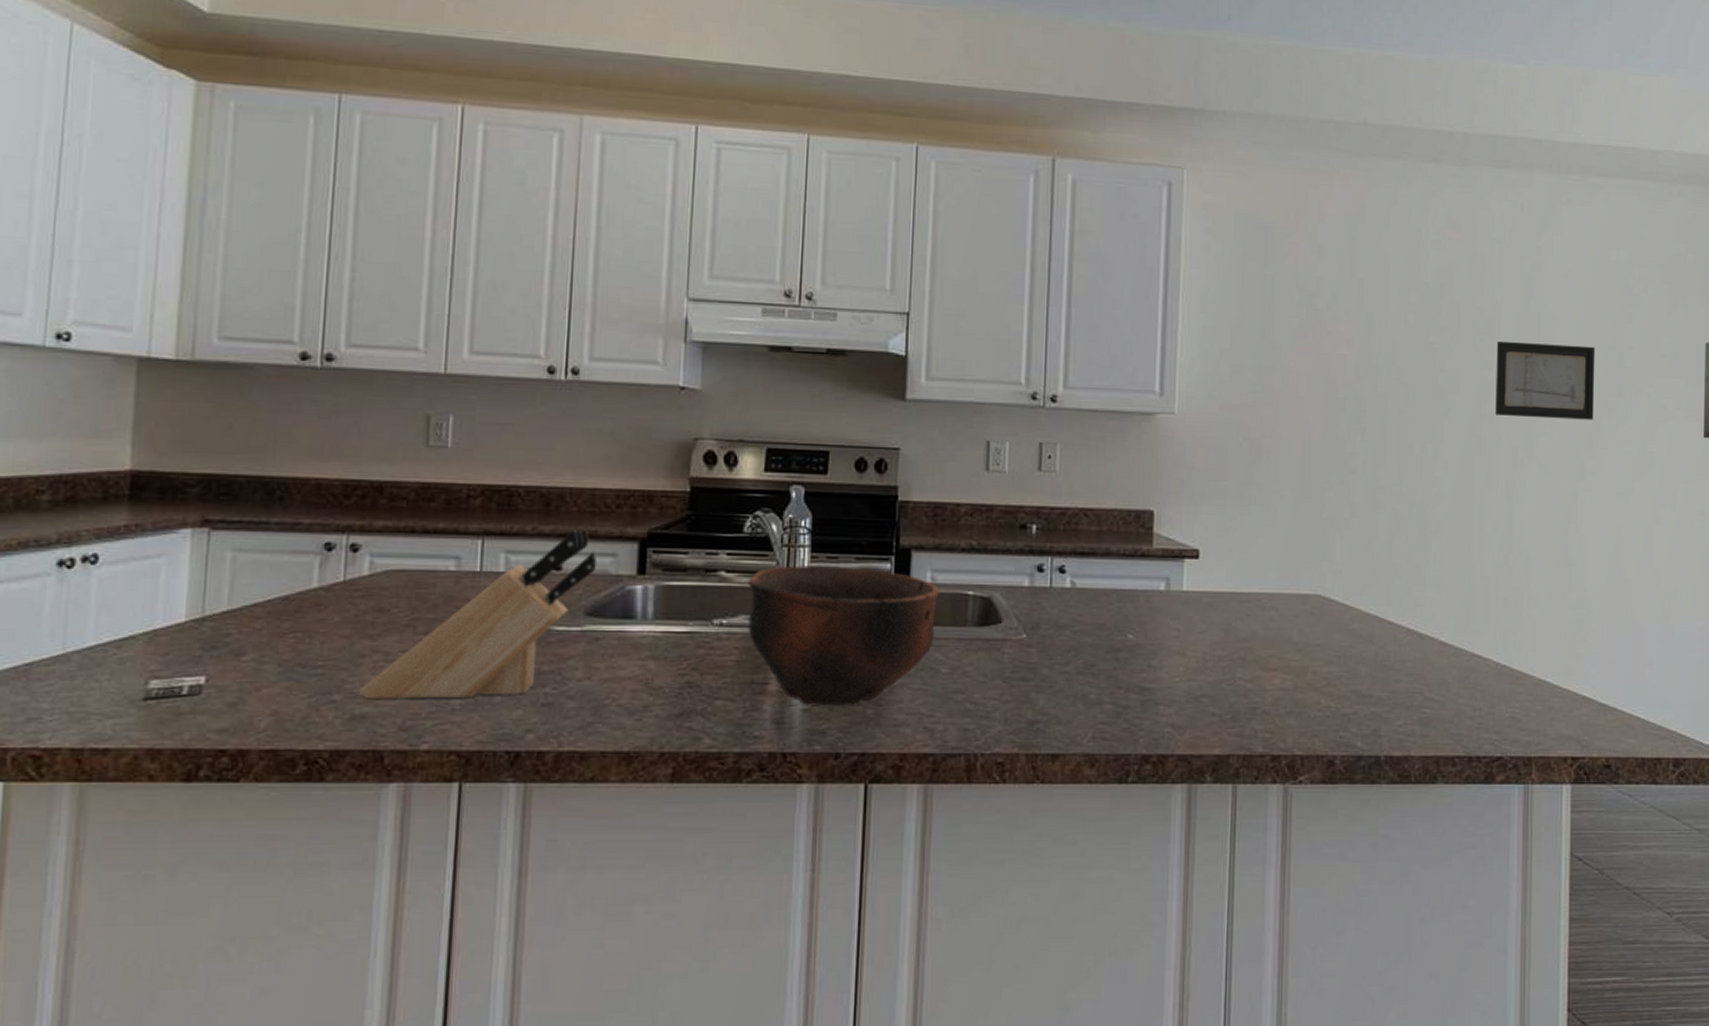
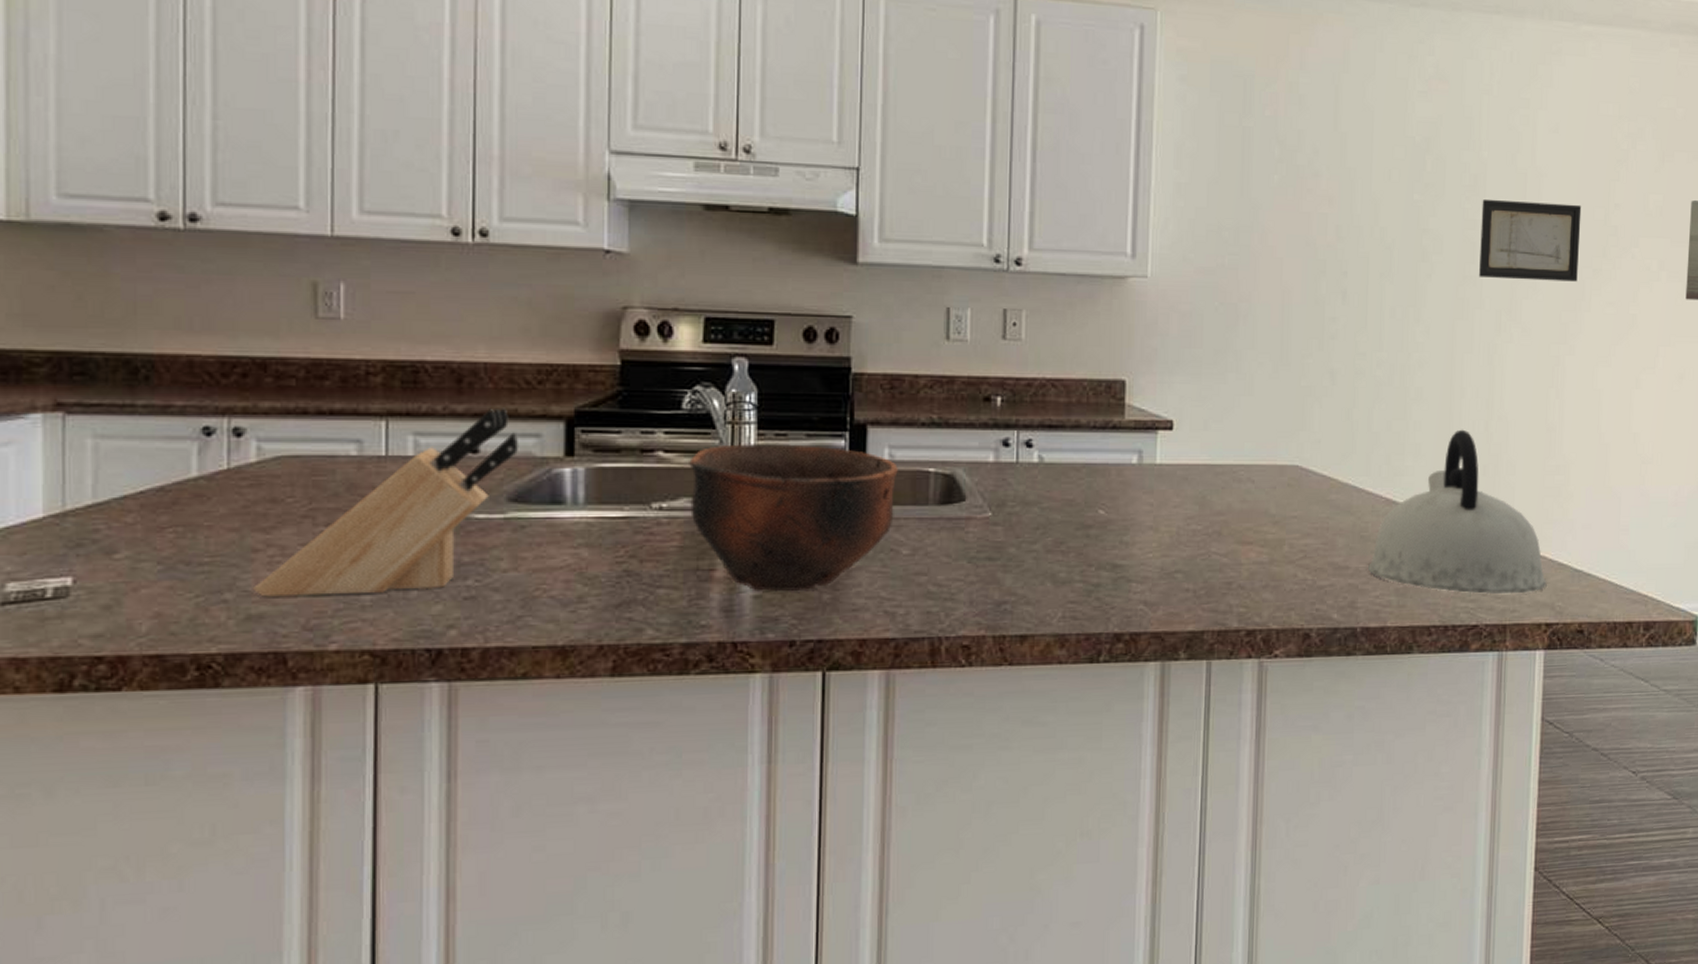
kettle: none [1391,562,1572,727] -> present [1368,429,1547,594]

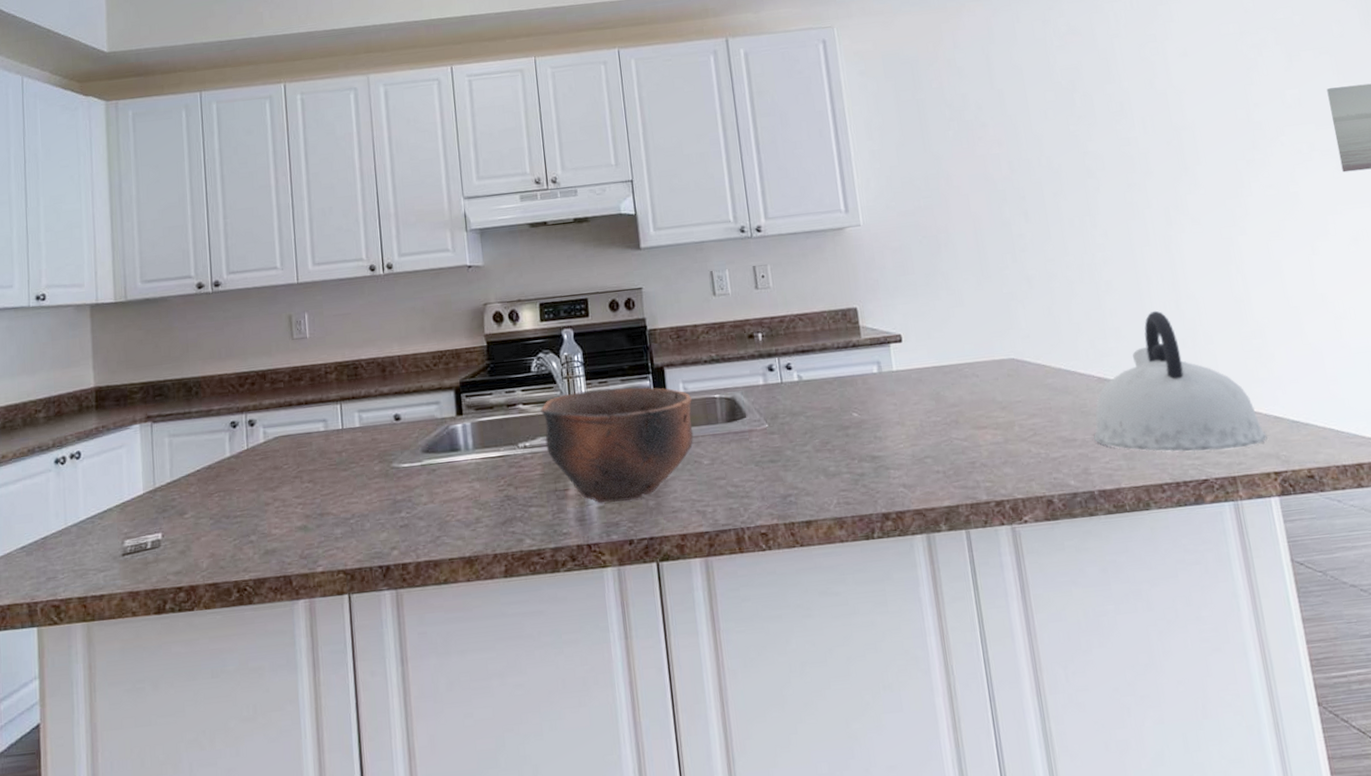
knife block: present [253,408,519,597] -> none [268,386,426,537]
wall art: present [1479,198,1582,282] -> none [1131,109,1234,183]

